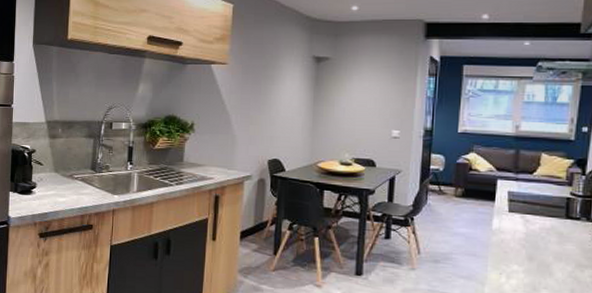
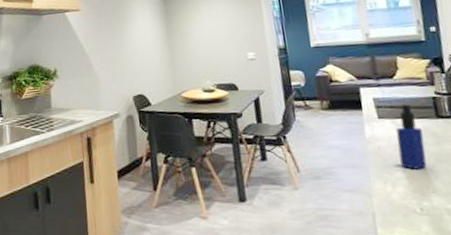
bottle: none [520,201,548,265] -> present [396,104,427,170]

